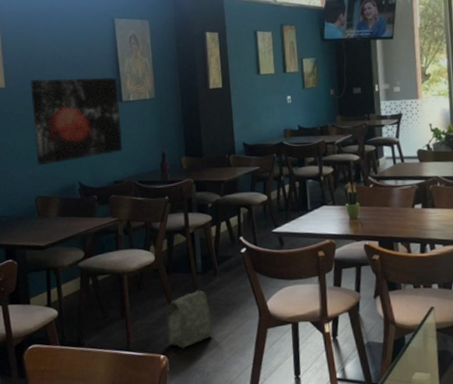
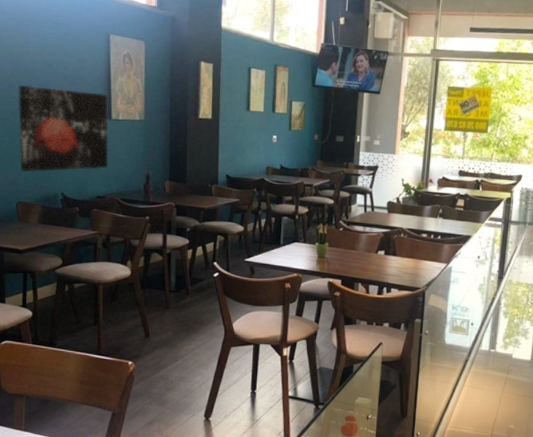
bag: present [165,291,213,348] -> none [136,307,180,357]

